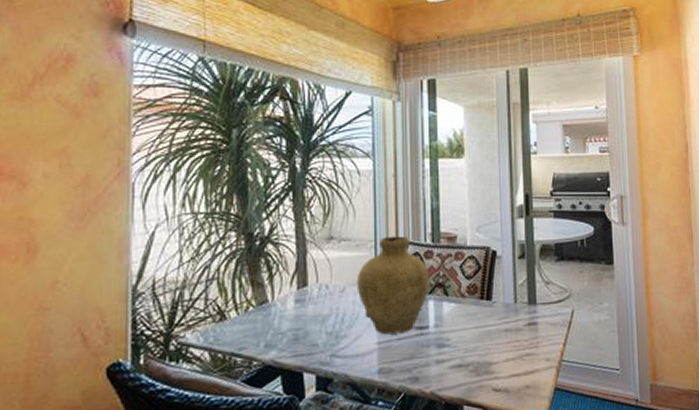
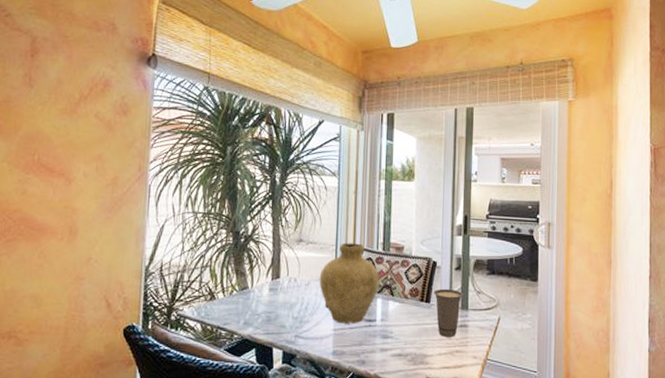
cup: none [495,281,529,339] -> present [433,288,463,337]

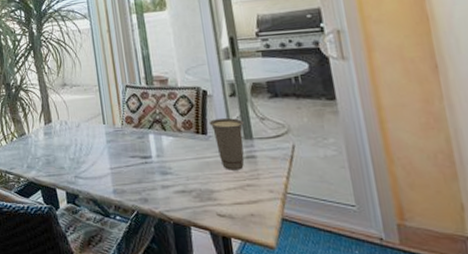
vase: present [319,243,380,324] -> none [87,81,149,162]

